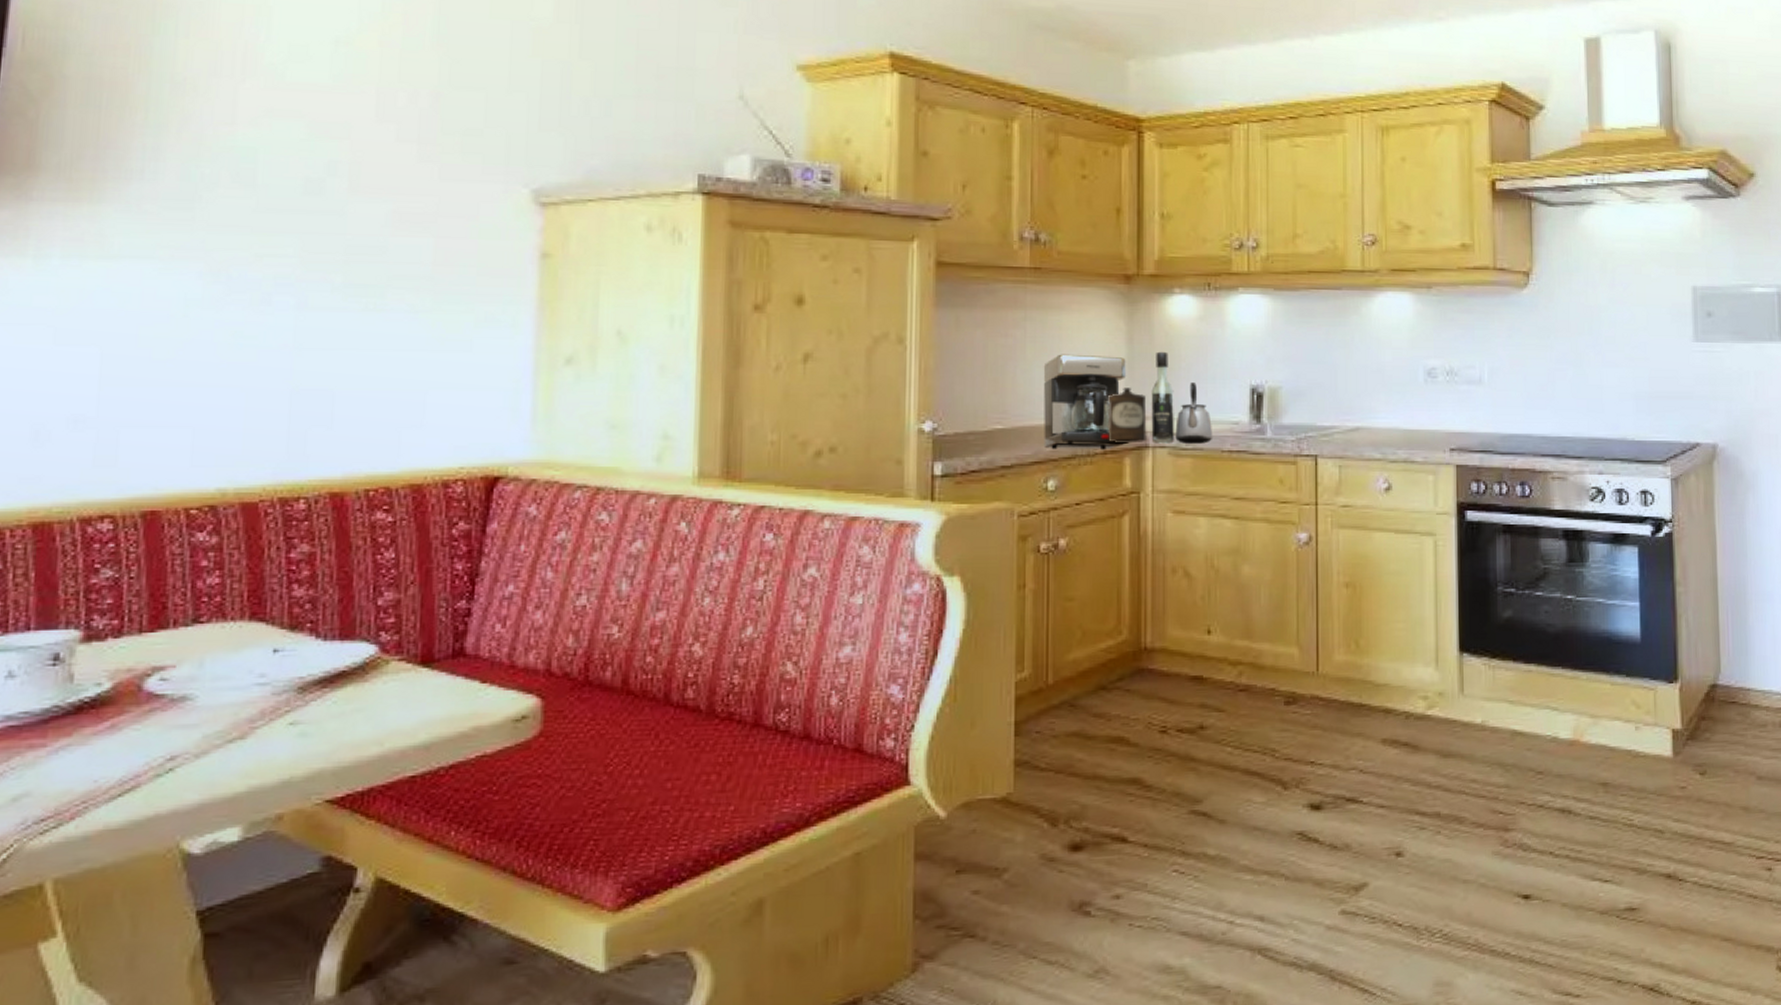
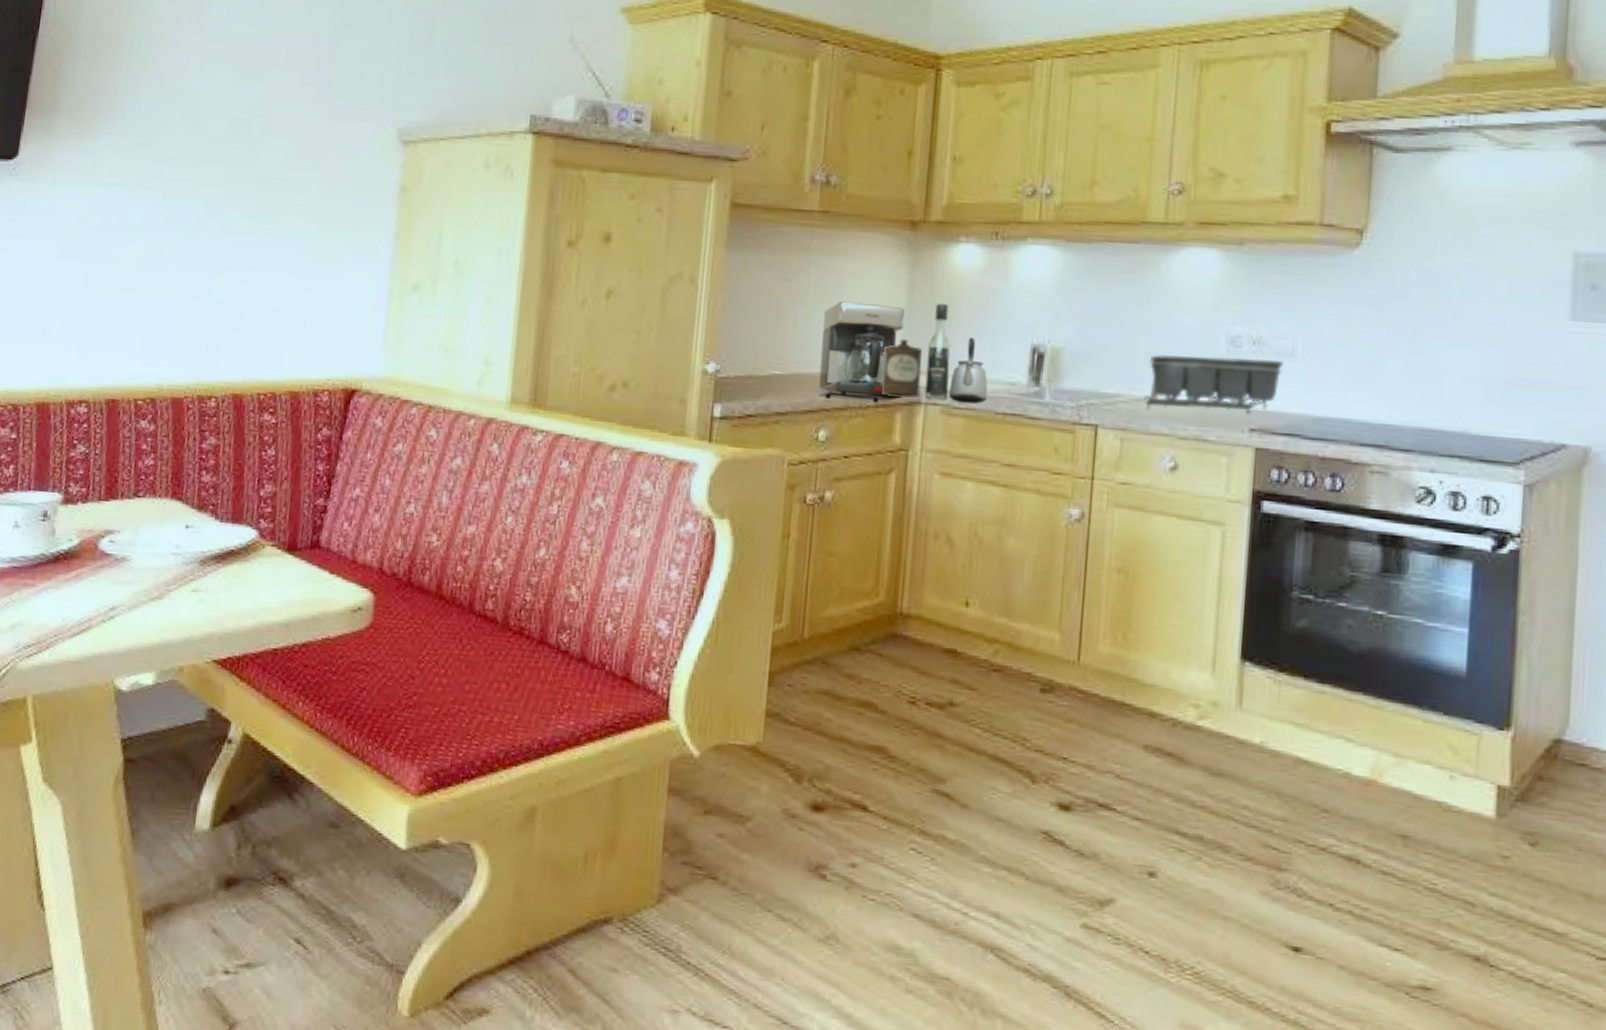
dish rack: none [1357,387,1474,439] -> present [1144,354,1284,414]

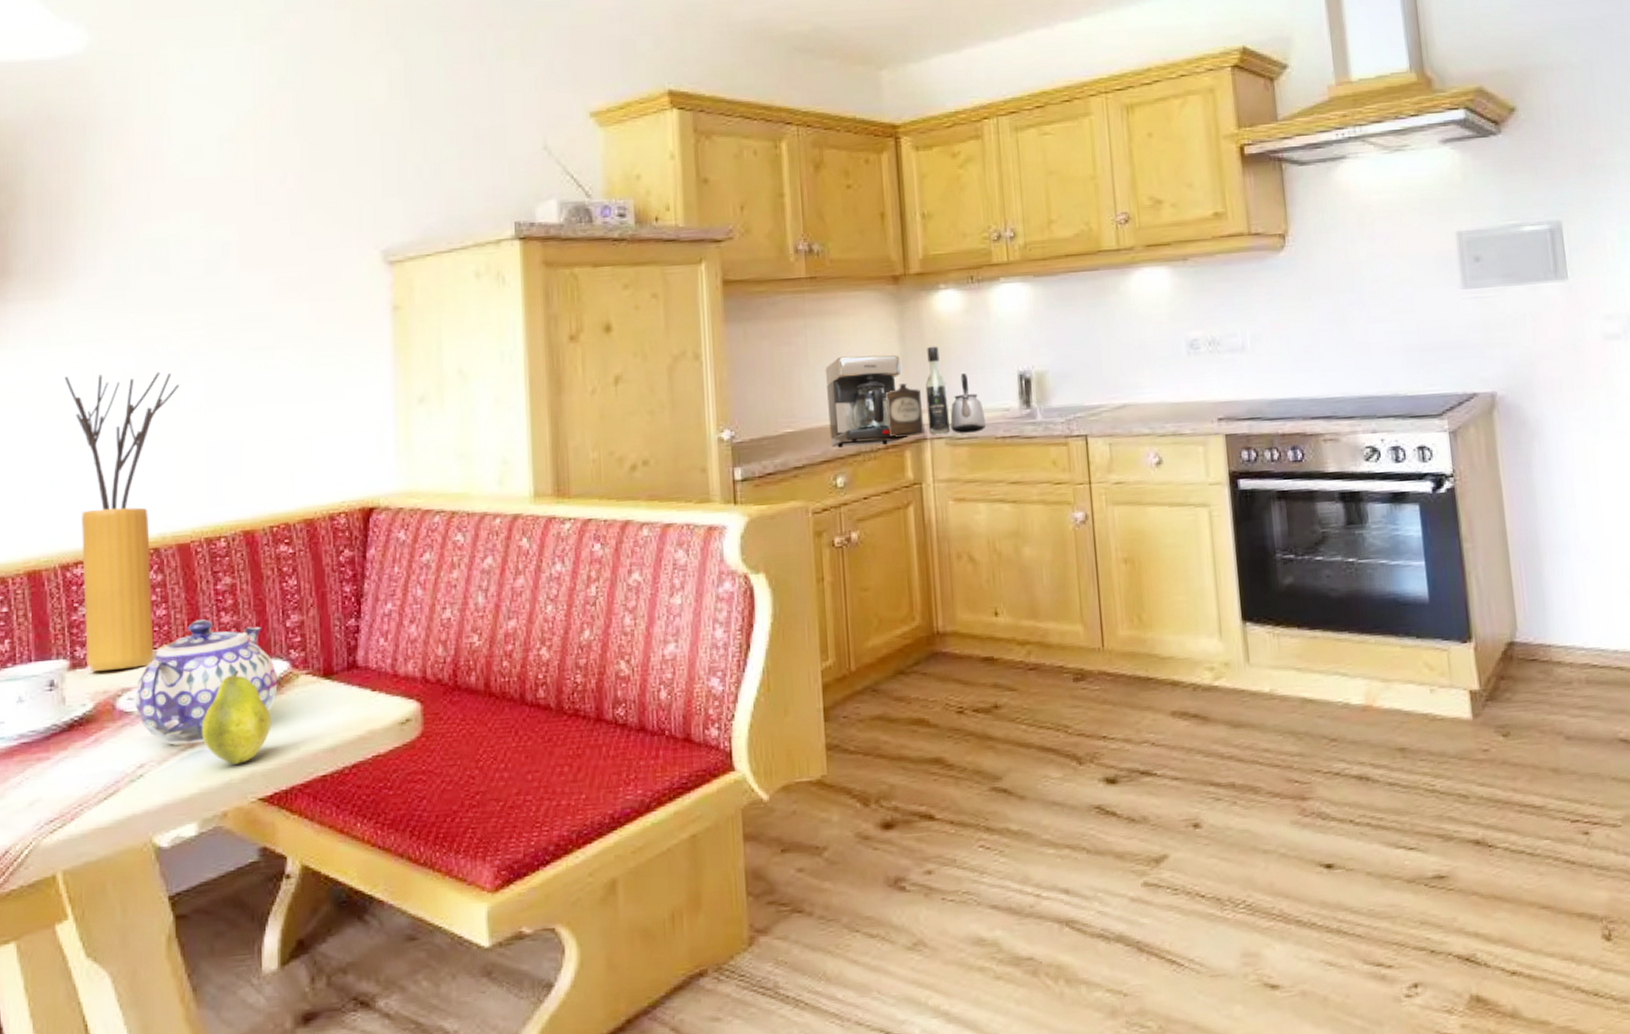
vase: none [77,217,194,513] -> present [64,372,180,671]
teapot: none [115,475,246,597] -> present [135,619,278,746]
fruit: none [170,531,235,623] -> present [201,671,272,765]
dish rack: present [1144,354,1284,414] -> none [1122,355,1238,415]

